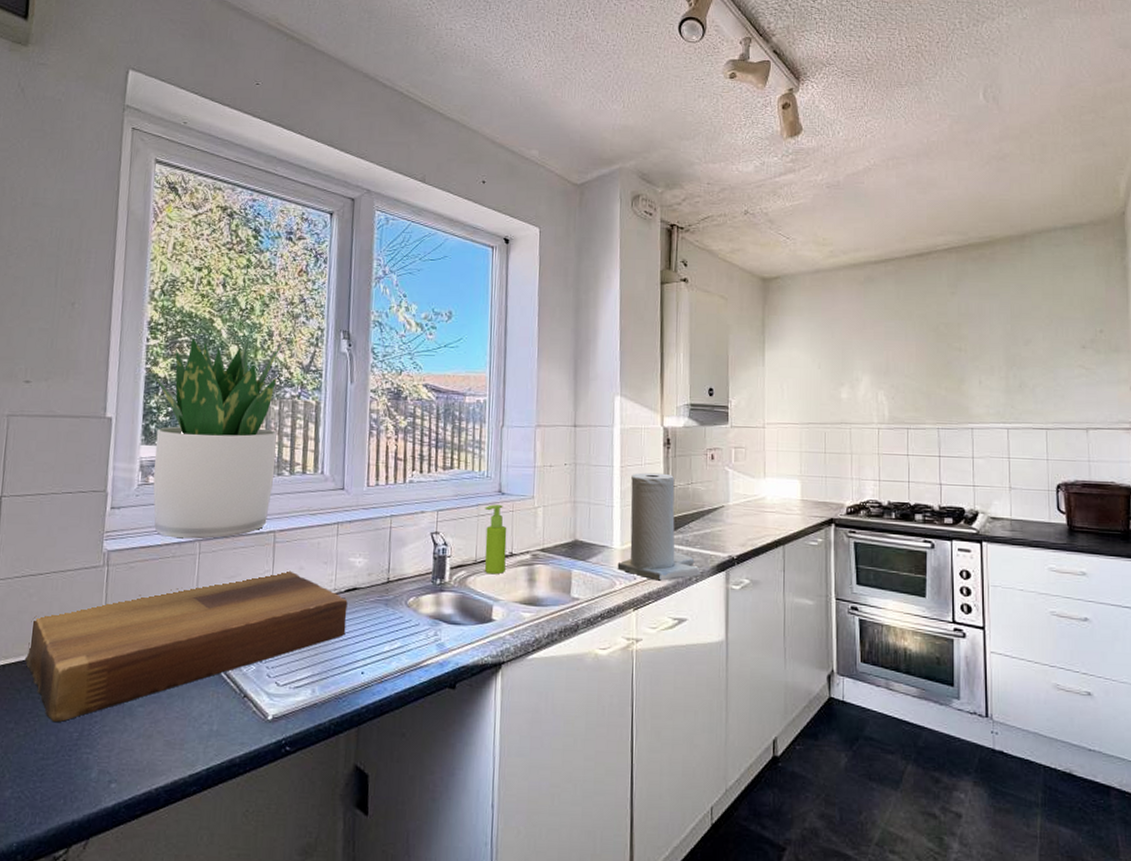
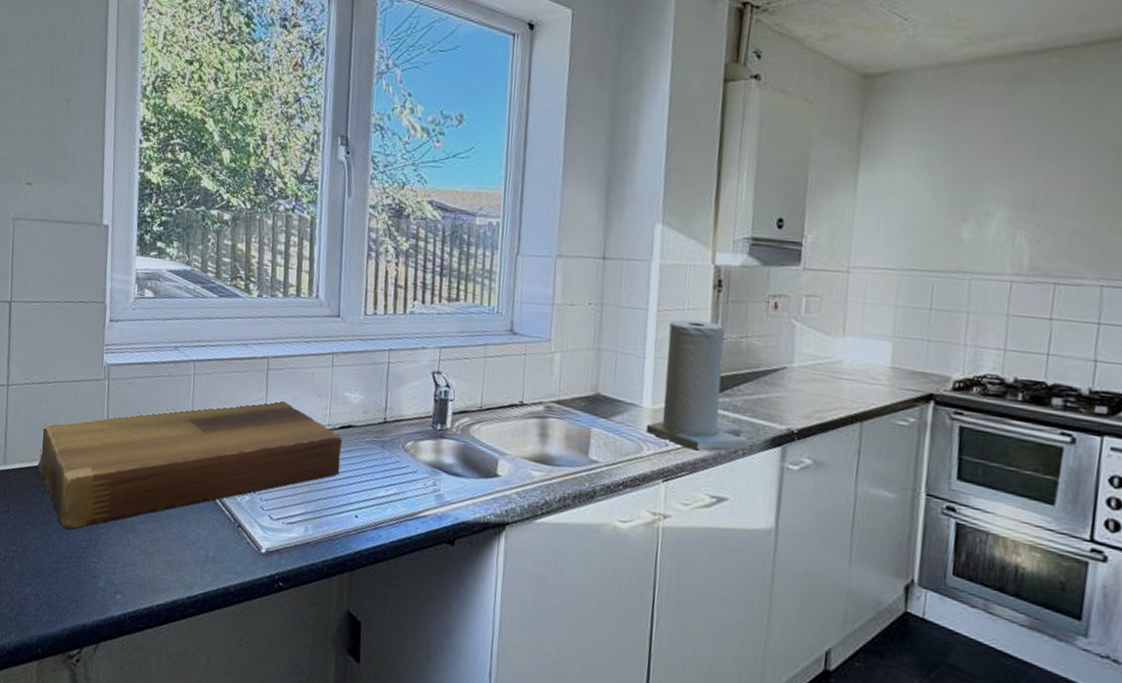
planter: present [153,333,286,540] -> none [146,136,280,361]
soap dispenser: present [484,504,507,575] -> none [491,345,518,425]

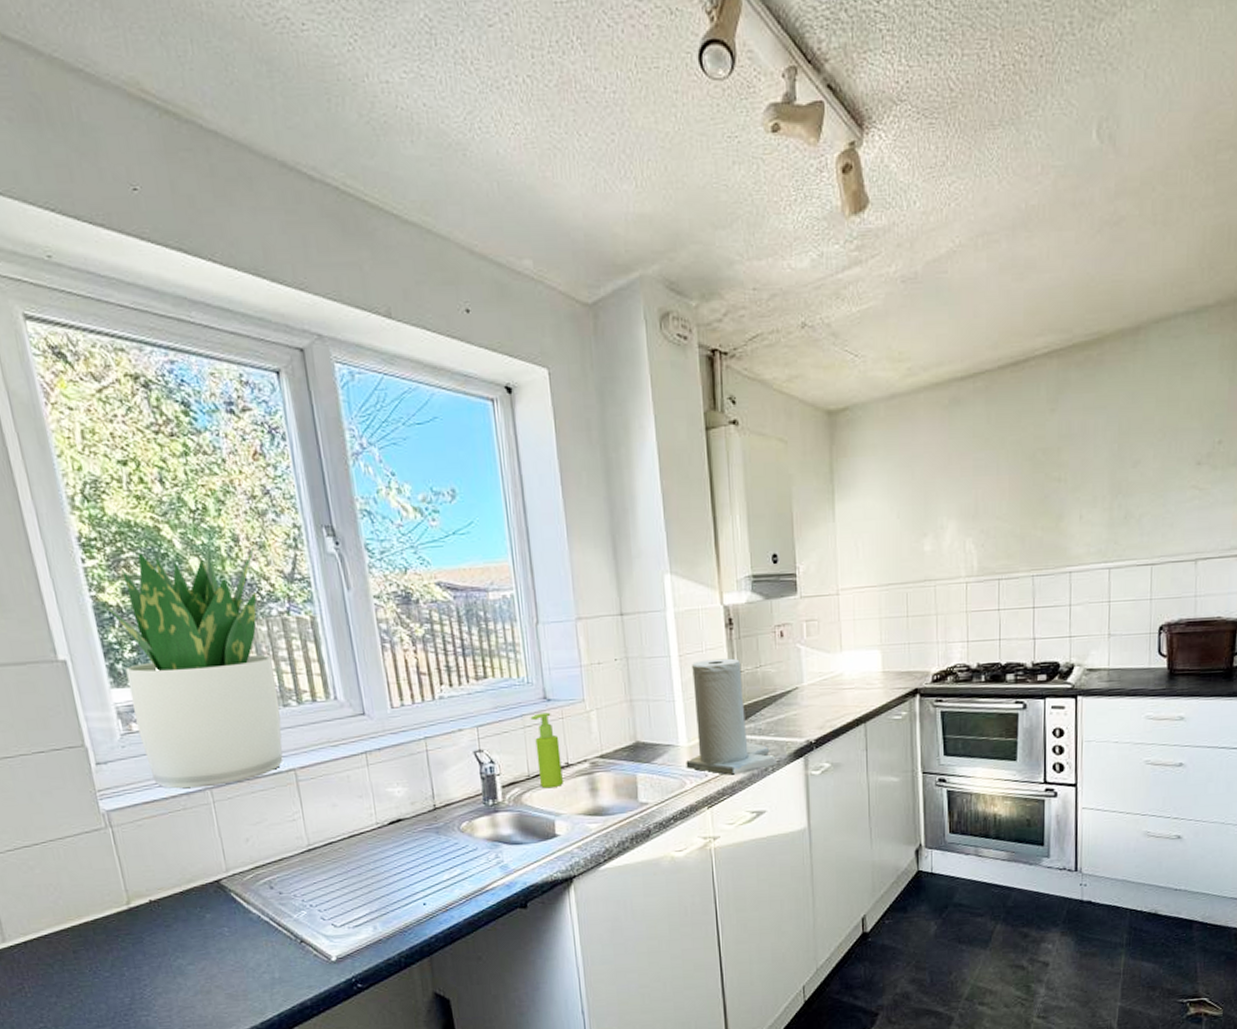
cutting board: present [37,399,342,530] -> none [41,808,398,991]
planter: none [146,136,280,361] -> present [102,540,283,790]
soap dispenser: none [491,345,518,425] -> present [530,712,563,789]

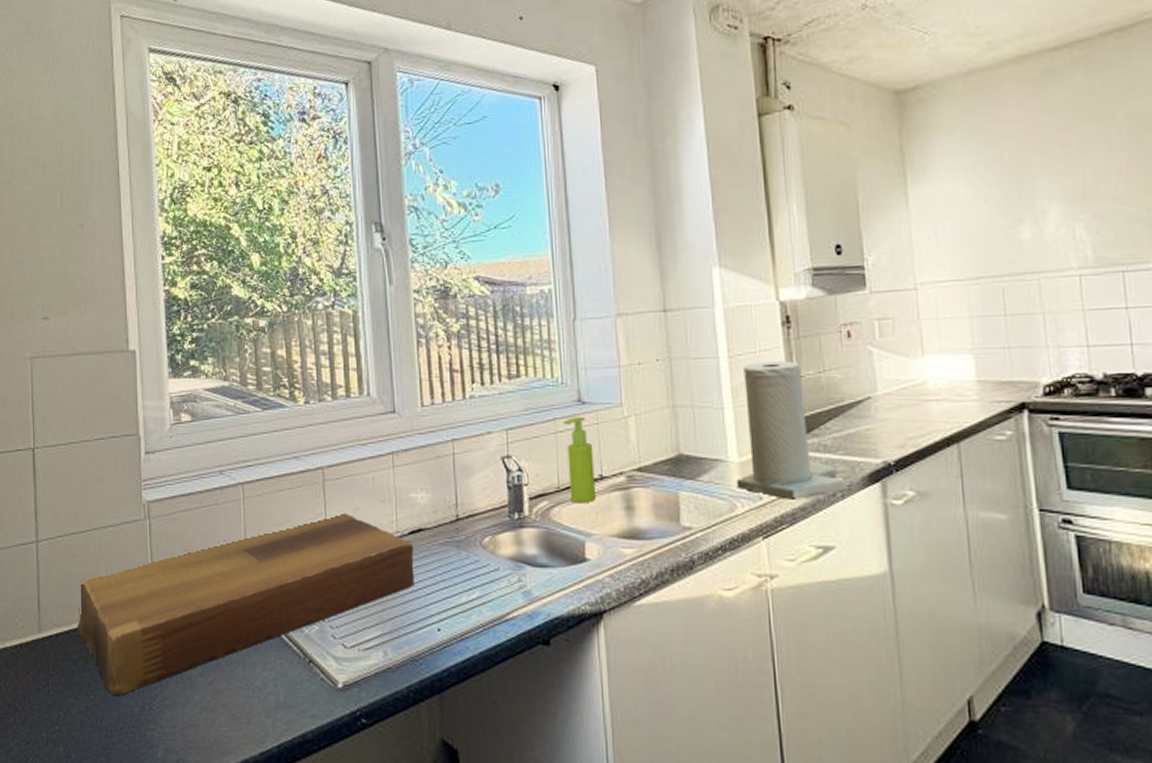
cutting board: none [41,808,398,991] -> present [76,511,415,697]
planter: present [102,540,283,790] -> none [173,238,316,483]

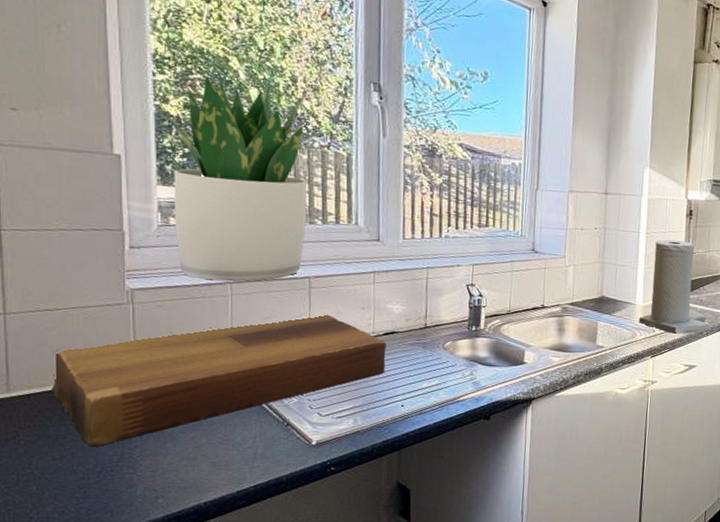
planter: none [173,238,316,483] -> present [164,76,311,282]
soap dispenser: present [563,417,596,504] -> none [518,261,540,324]

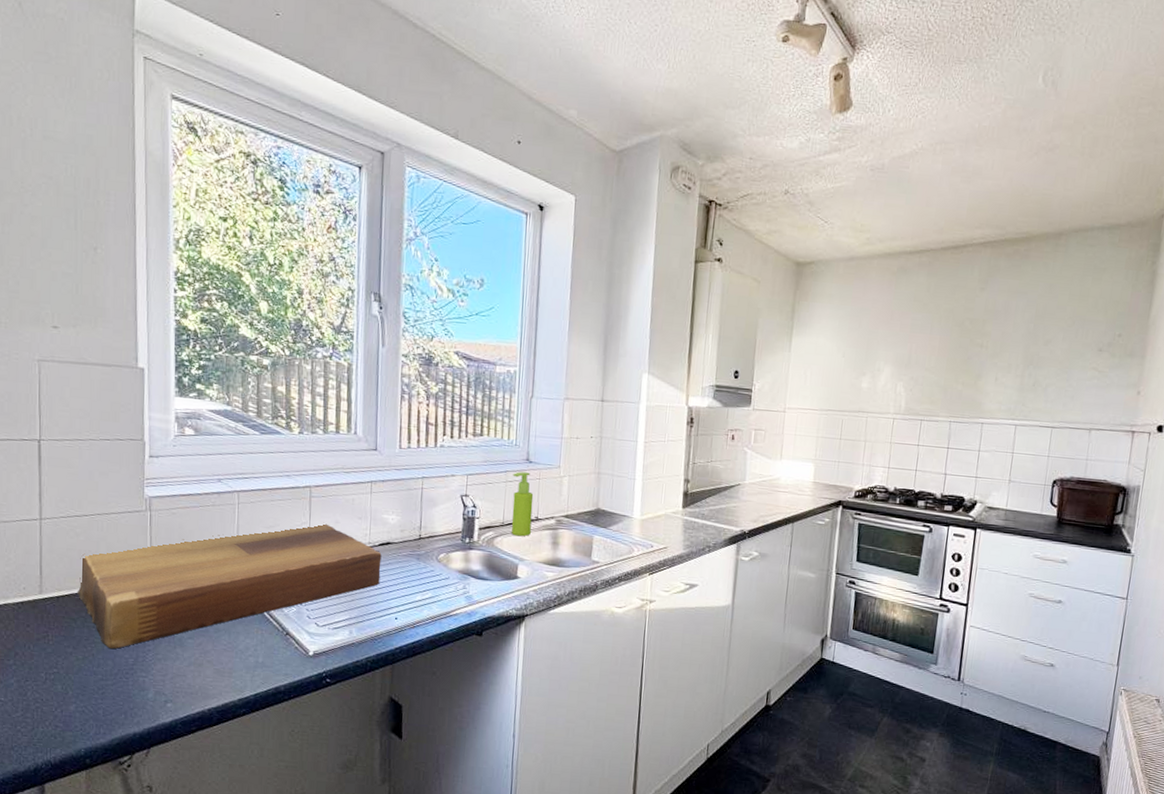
planter: present [164,76,311,282] -> none [183,290,316,491]
soap dispenser: none [518,261,540,324] -> present [511,471,534,537]
paper towel: present [638,239,711,334] -> none [636,449,714,550]

